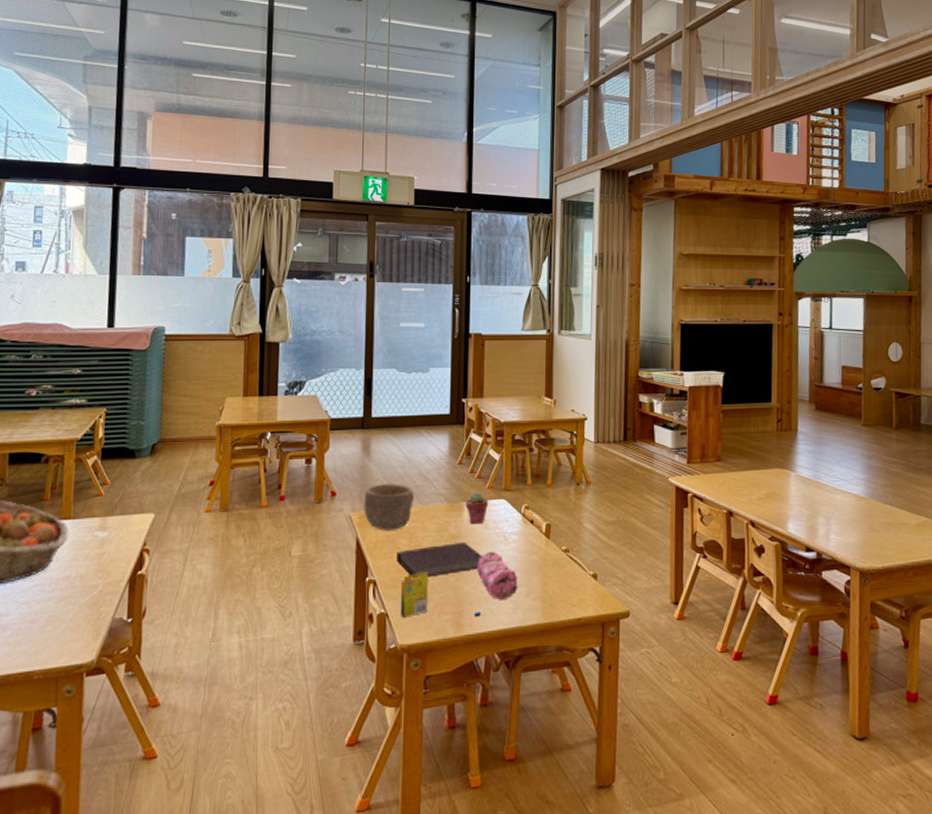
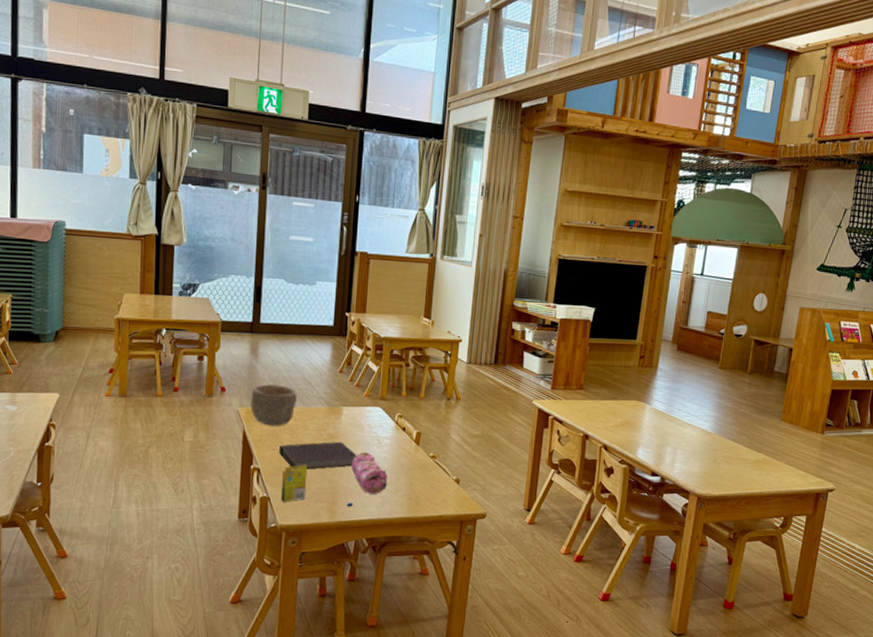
potted succulent: present [465,492,488,525] -> none [344,399,365,428]

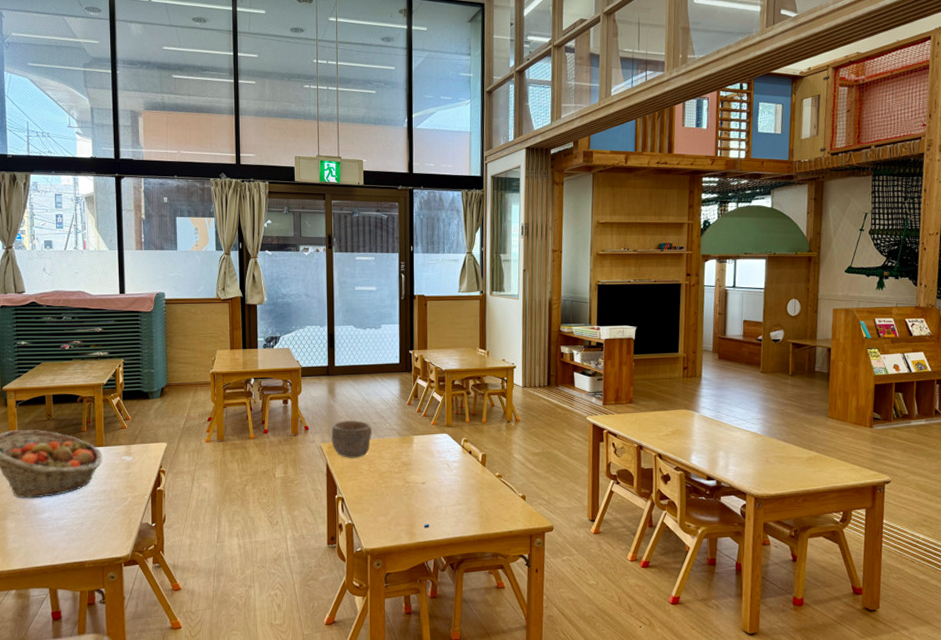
notebook: present [279,441,357,470] -> none [359,468,430,497]
crayon box: present [280,465,308,502] -> none [363,491,387,527]
pencil case: present [351,452,388,494] -> none [425,476,460,515]

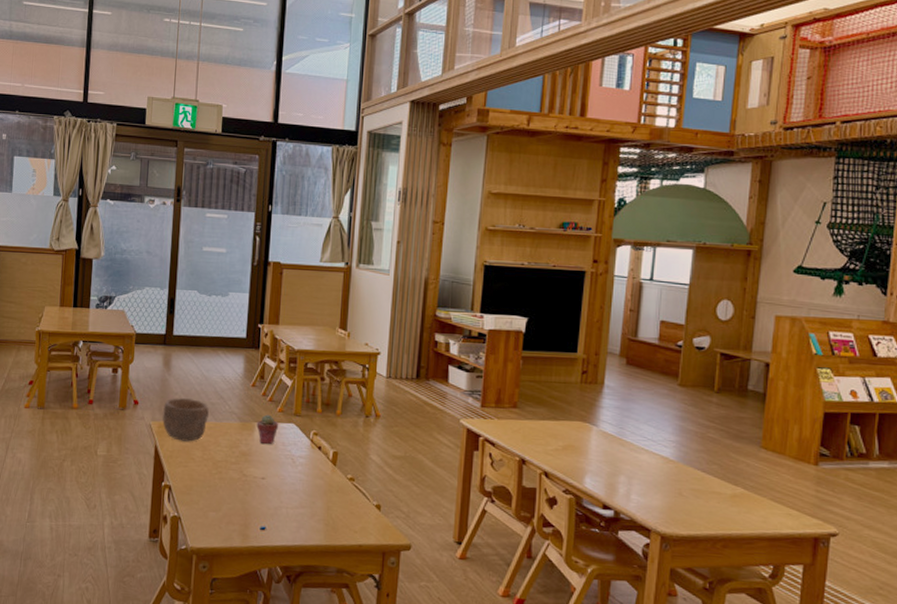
potted succulent: none [414,428,433,454] -> present [256,414,278,445]

